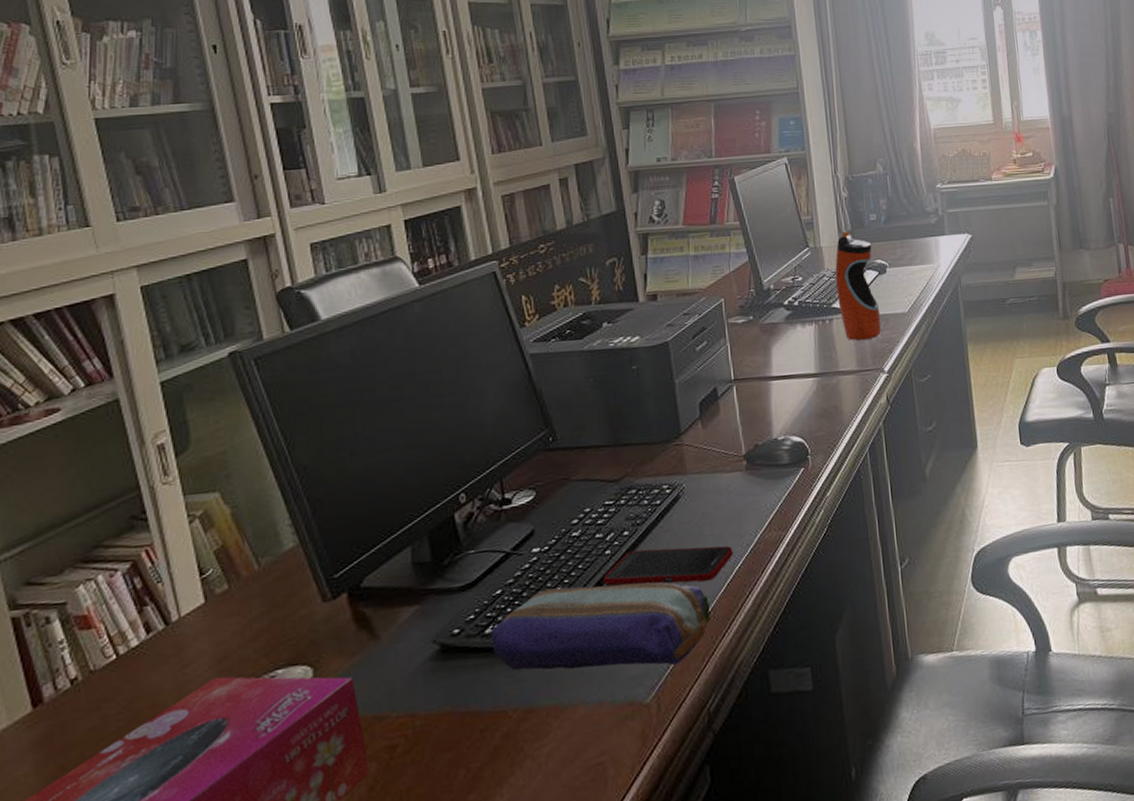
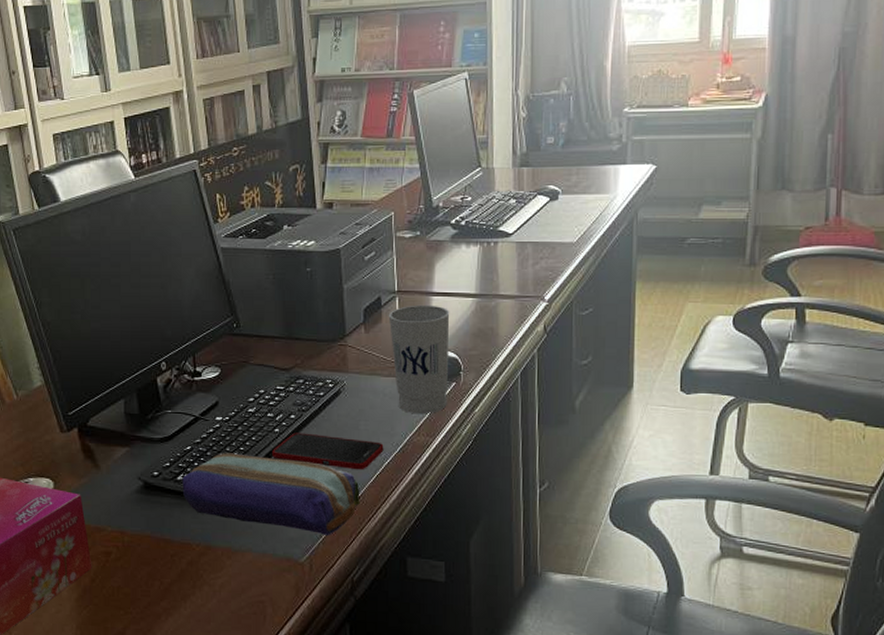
cup: none [726,389,797,509] -> present [388,304,450,415]
water bottle: present [835,231,882,341] -> none [504,153,547,267]

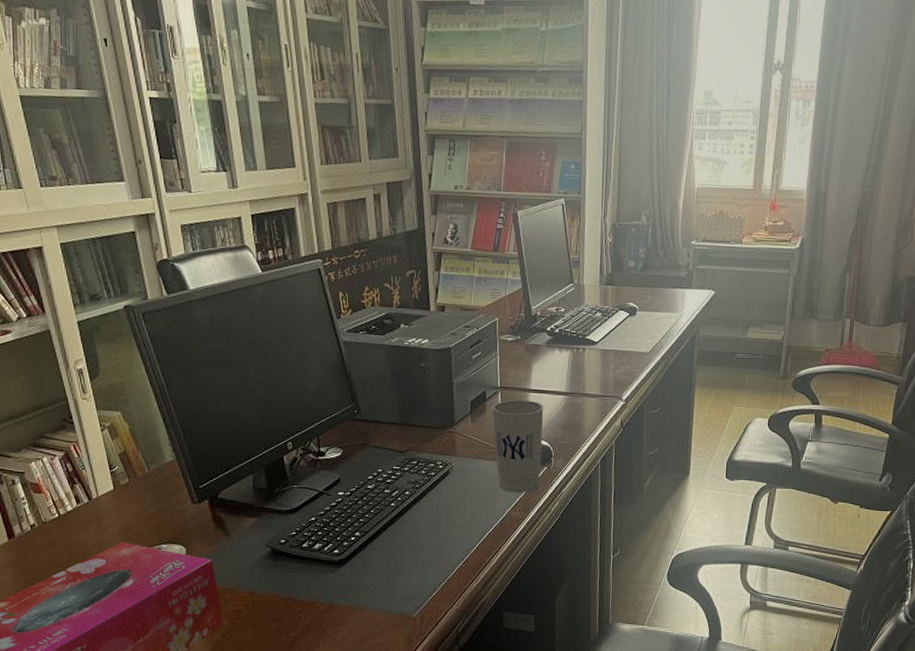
pencil case: present [182,453,360,535] -> none [307,523,465,594]
cell phone: present [272,432,384,470] -> none [389,507,486,540]

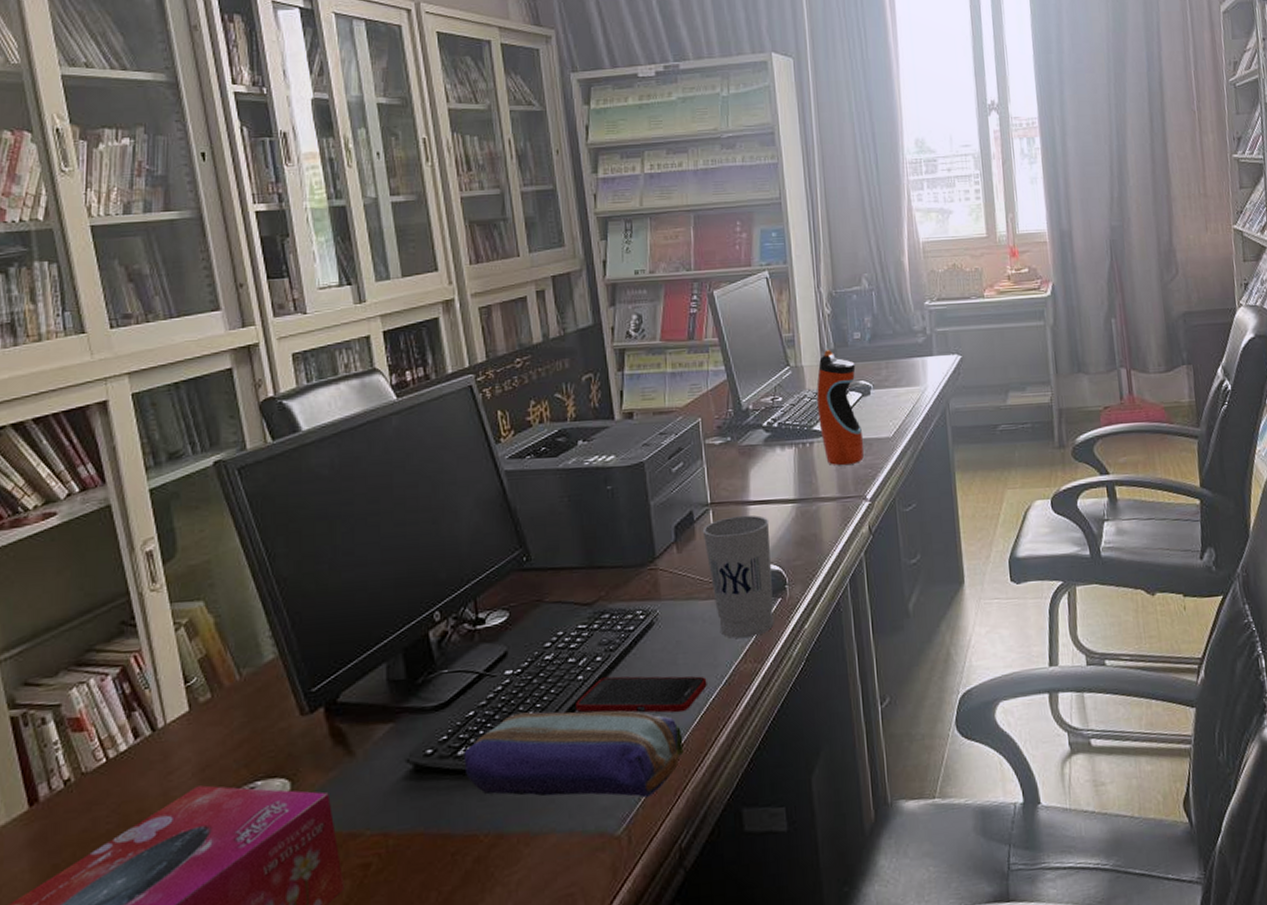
pencil case: none [307,523,465,594] -> present [464,710,684,797]
cell phone: none [389,507,486,540] -> present [576,676,707,713]
water bottle: none [591,273,627,371] -> present [816,350,865,466]

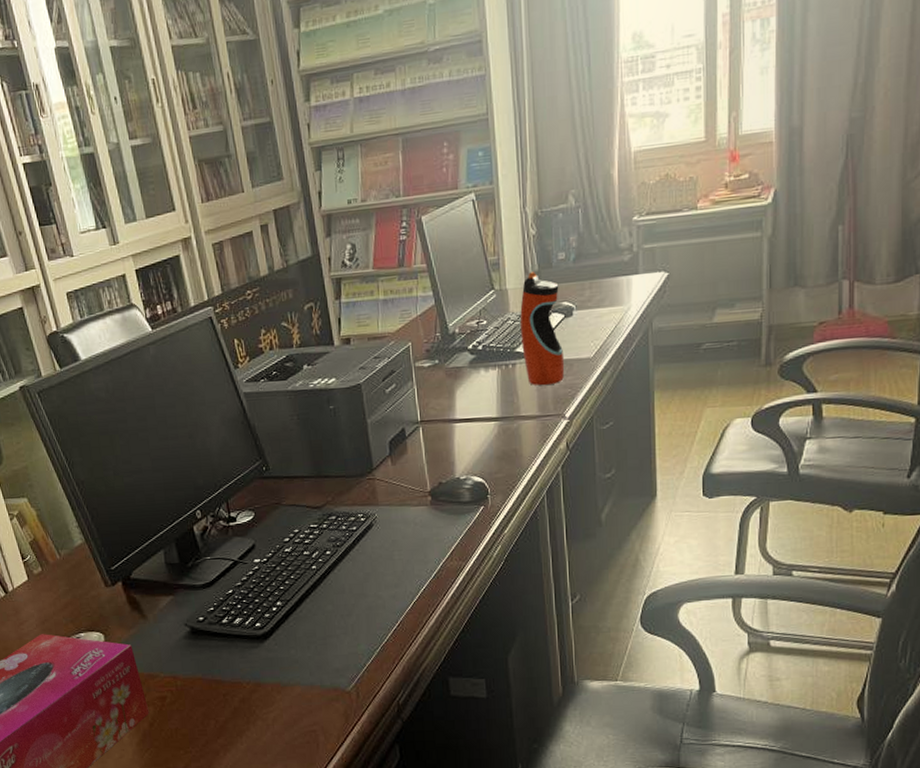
pencil case: present [464,710,684,797] -> none [227,592,400,663]
cell phone: present [576,676,707,713] -> none [311,567,419,599]
cup: present [702,515,774,639] -> none [413,431,477,540]

